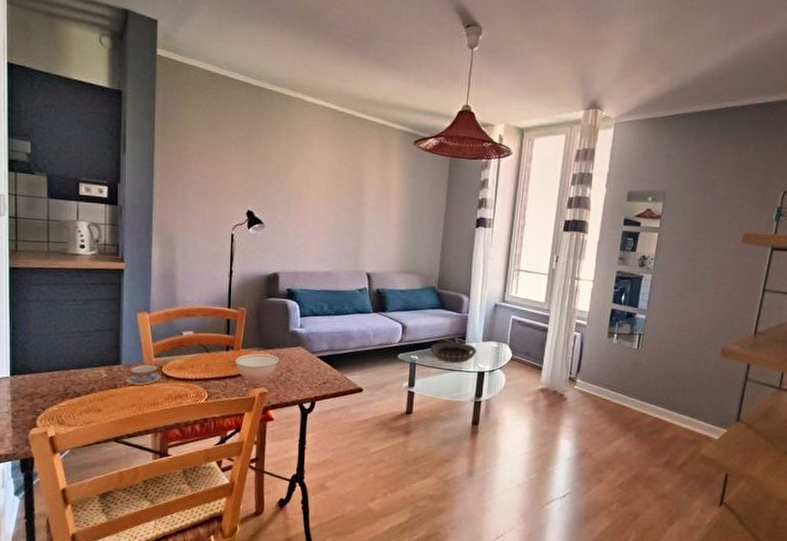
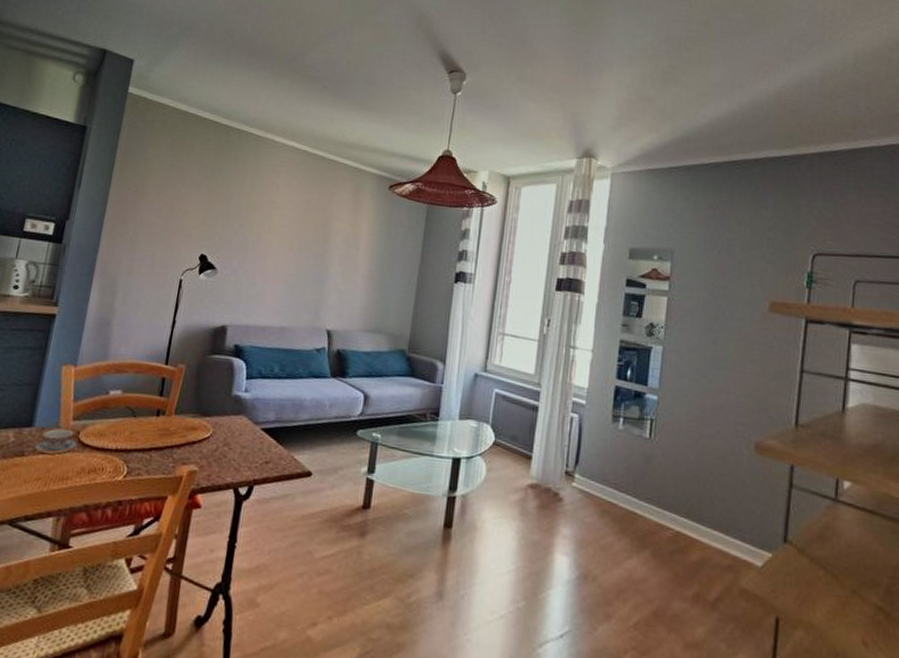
bowl: present [235,353,280,385] -> none [164,420,217,461]
decorative bowl: present [430,342,476,364] -> none [396,417,452,446]

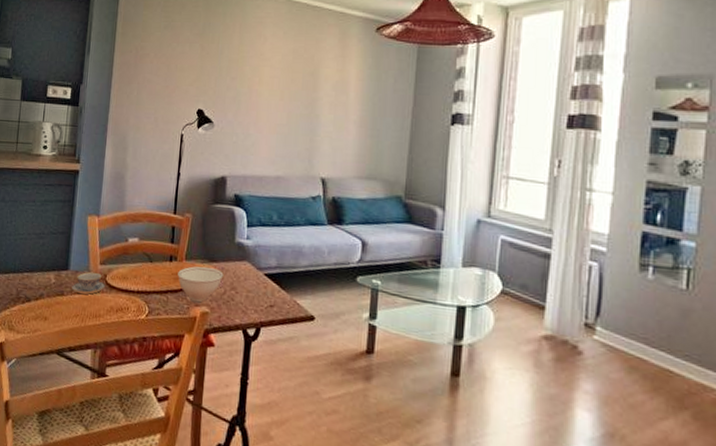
bowl: none [164,420,217,461] -> present [178,266,224,303]

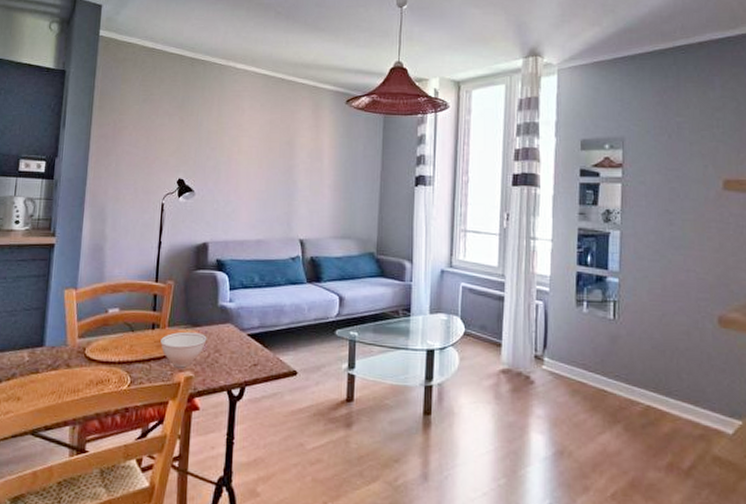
teacup: present [72,272,105,295] -> none [47,346,84,370]

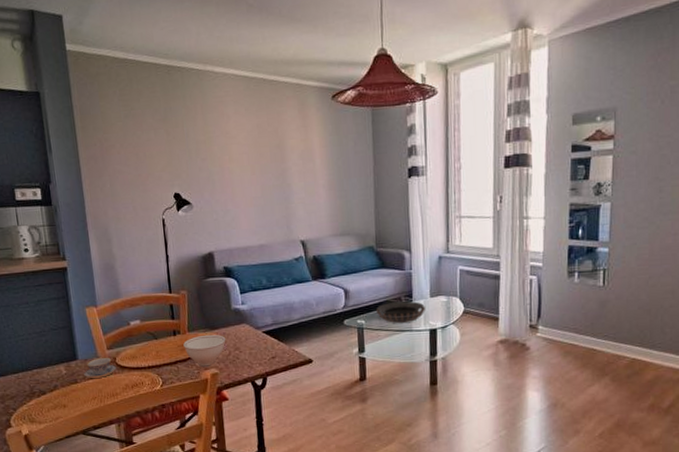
teacup: none [47,346,84,370] -> present [84,357,116,379]
decorative bowl: none [371,315,423,340] -> present [376,301,425,324]

